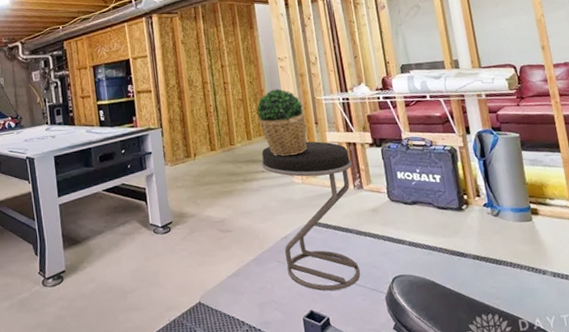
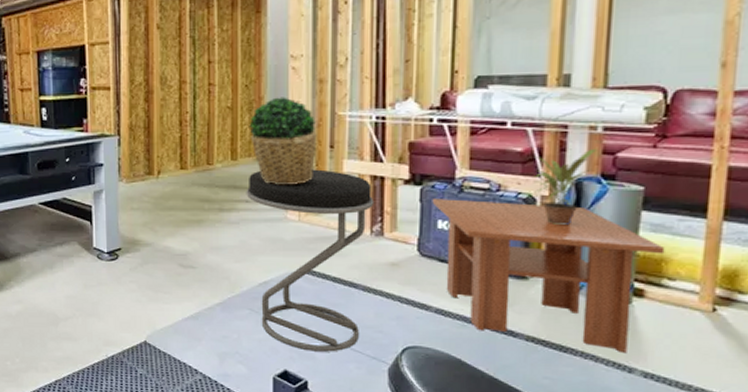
coffee table: none [390,152,543,260] -> present [432,199,666,354]
potted plant: none [448,109,489,168] -> present [531,148,599,226]

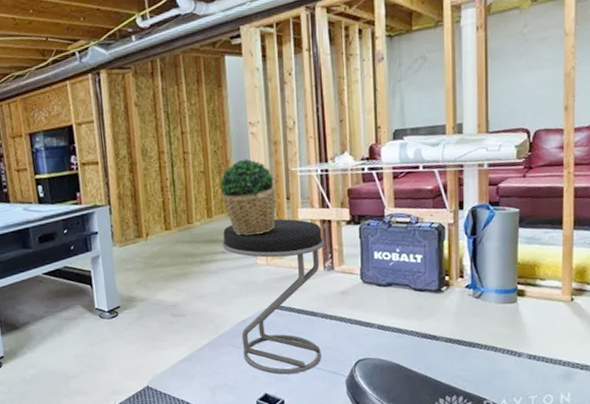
coffee table: present [432,199,666,354] -> none [368,230,537,342]
potted plant: present [531,148,599,226] -> none [440,181,487,247]

